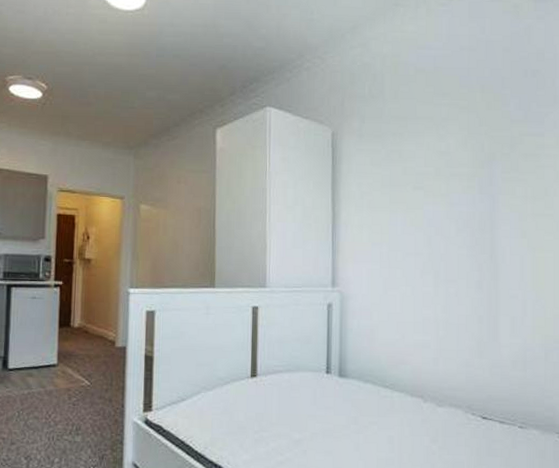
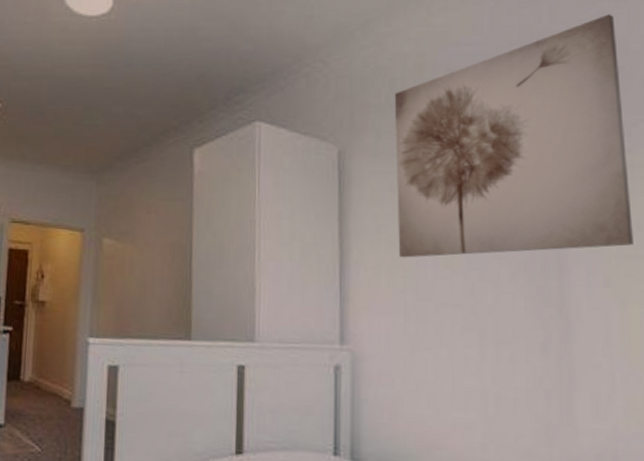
wall art: none [375,29,542,218] -> present [394,14,634,258]

